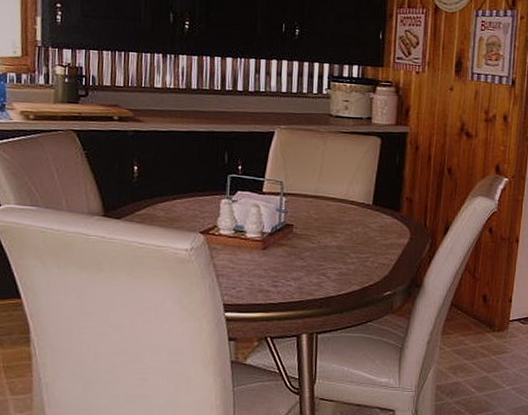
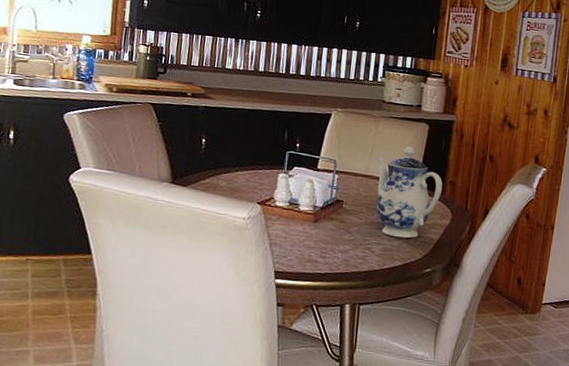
teapot: none [326,163,399,261] -> present [376,147,443,239]

